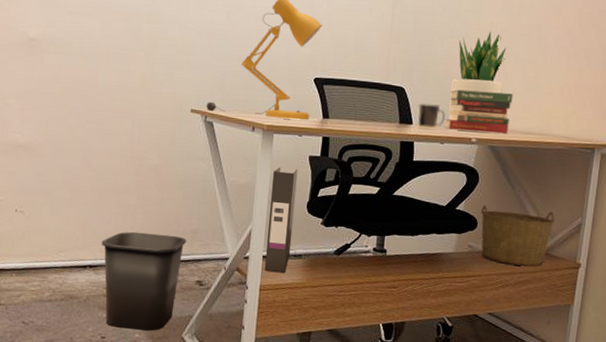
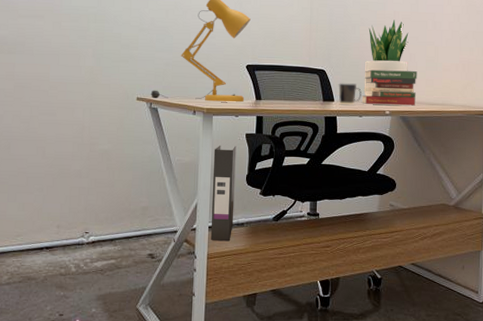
waste bin: present [101,231,187,331] -> none [57,212,138,305]
basket: present [481,205,555,268] -> none [398,168,460,220]

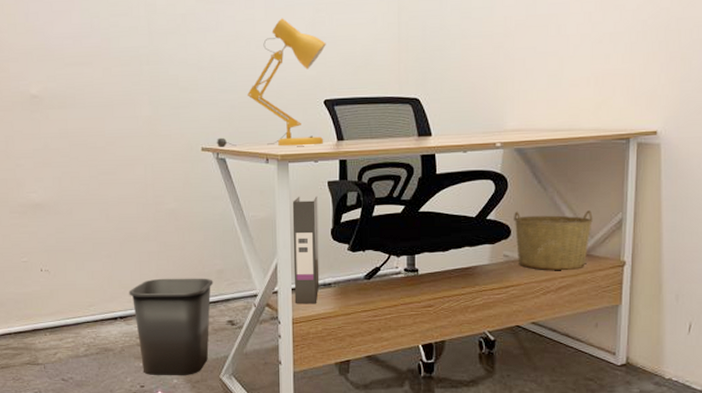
waste bin: none [57,212,138,305] -> present [129,278,214,375]
mug: present [338,83,362,105] -> none [436,112,465,139]
books: present [361,69,417,106] -> none [465,91,536,136]
planter: present [364,19,409,97] -> none [468,27,524,127]
basket: none [398,168,460,220] -> present [514,210,593,271]

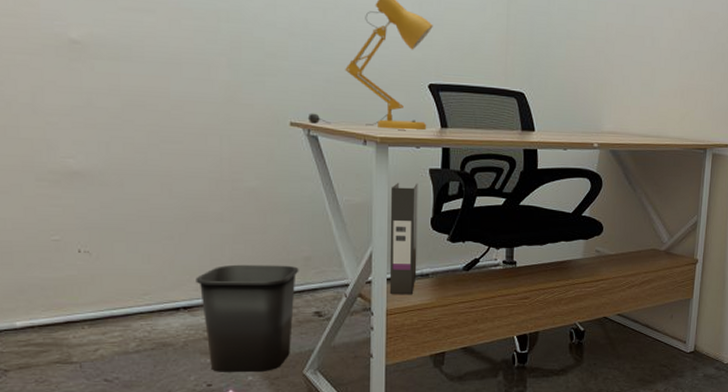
basket: present [514,210,593,271] -> none [606,209,674,267]

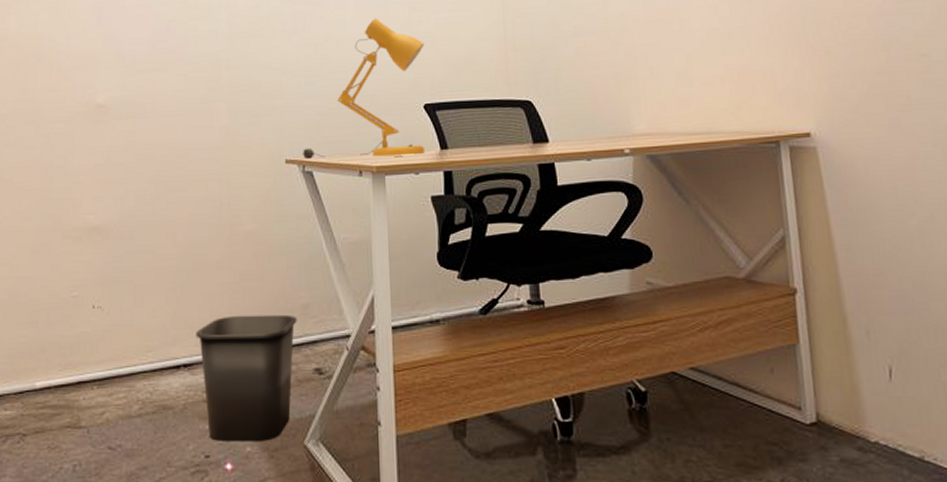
binder: present [389,182,418,294] -> none [390,214,426,345]

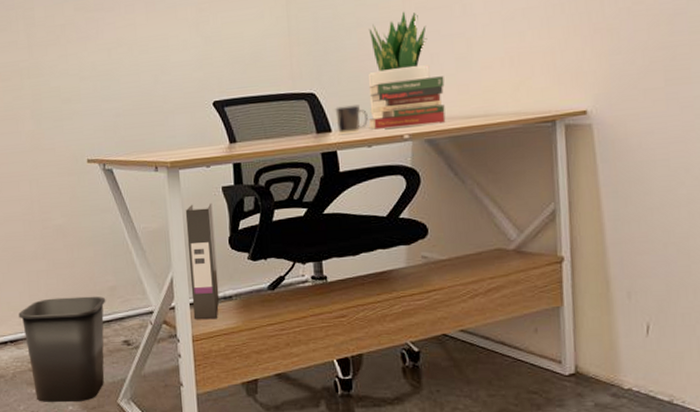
desk lamp: present [302,18,426,159] -> none [102,20,216,158]
binder: none [390,214,426,345] -> present [185,203,220,319]
mug: none [552,115,587,145] -> present [335,105,368,134]
planter: none [586,22,650,132] -> present [368,11,430,120]
books: none [587,90,667,142] -> present [368,76,446,130]

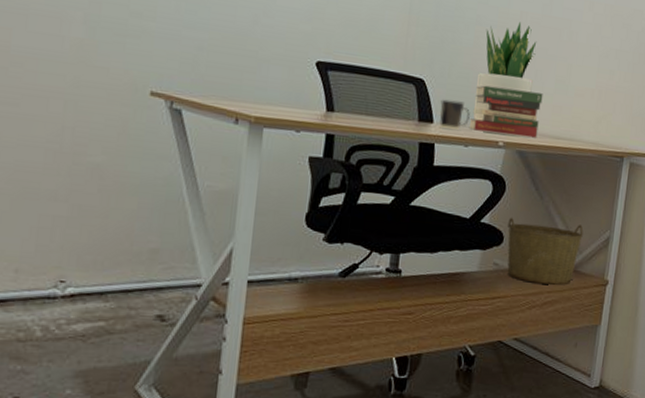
waste bin: present [18,296,106,402] -> none [14,252,143,384]
binder: present [185,203,220,319] -> none [249,169,295,301]
basket: none [430,202,521,272] -> present [507,217,584,286]

